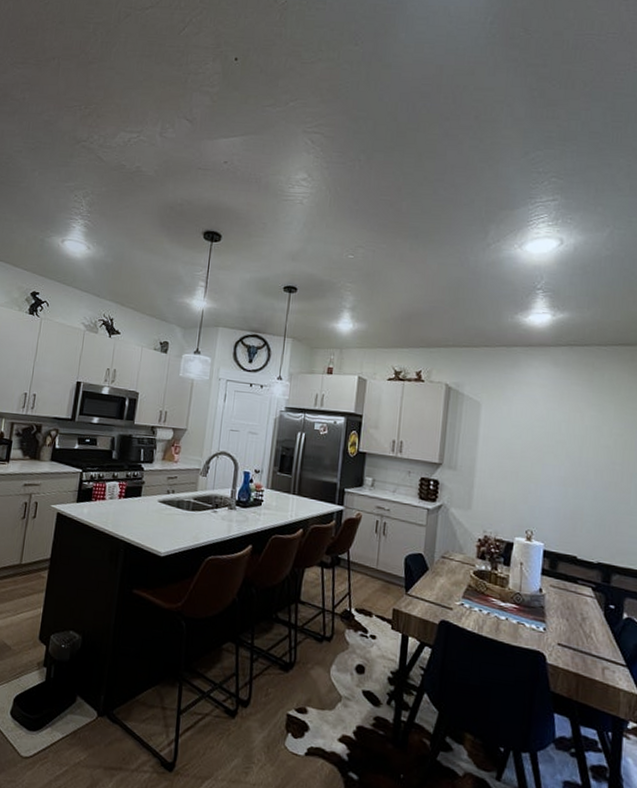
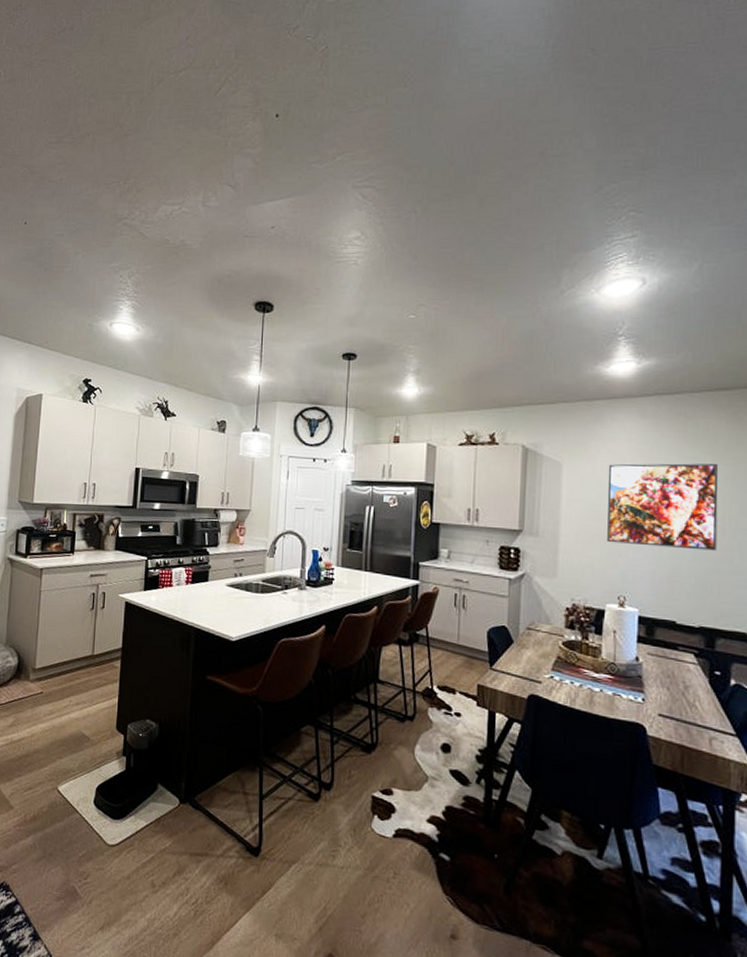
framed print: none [518,407,620,493] -> present [607,463,719,551]

